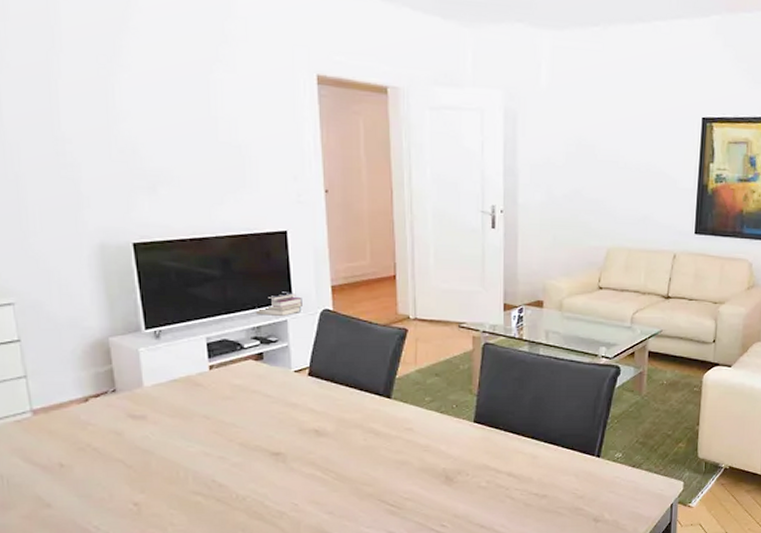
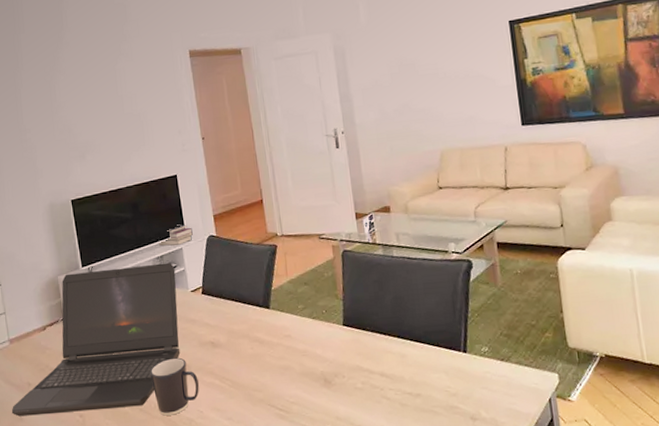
laptop computer: none [33,335,276,502] -> present [11,262,181,417]
mug: none [233,444,295,507] -> present [150,357,199,416]

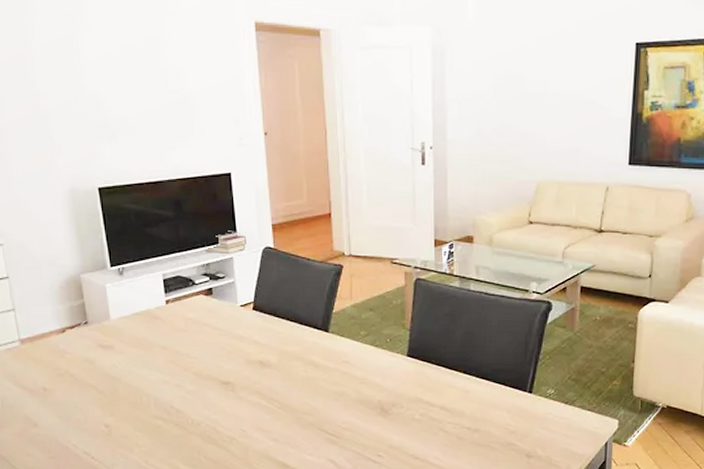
laptop computer: present [11,262,181,417] -> none [23,272,224,422]
mug: present [150,357,199,416] -> none [188,374,243,432]

